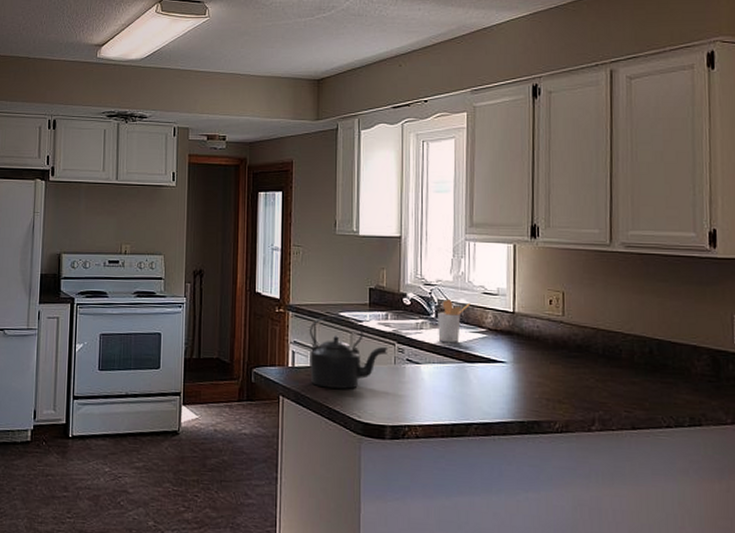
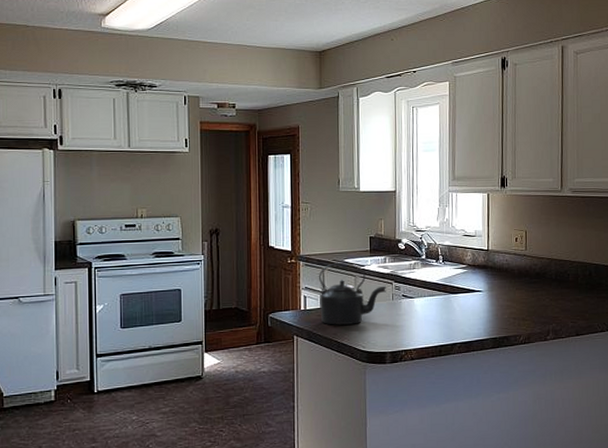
utensil holder: present [438,298,471,343] -> none [427,242,454,279]

